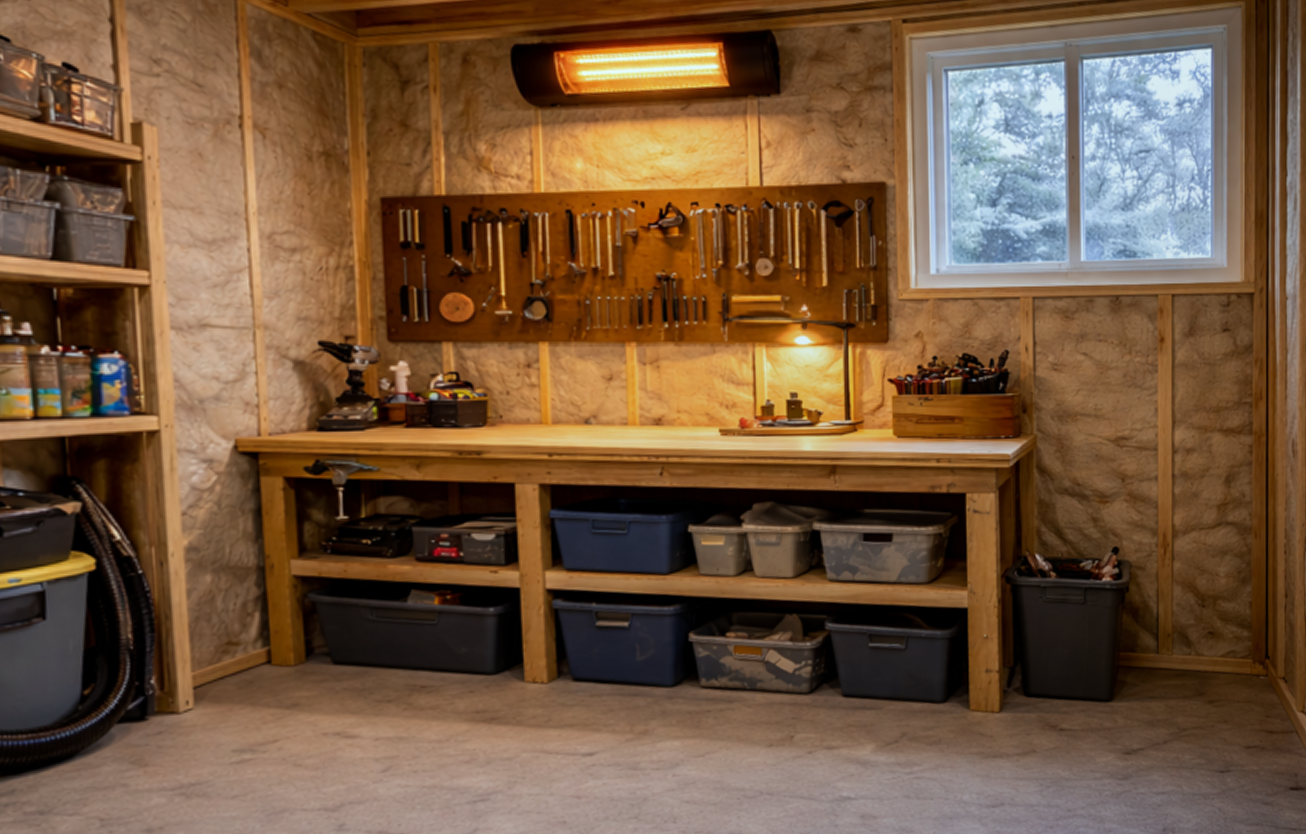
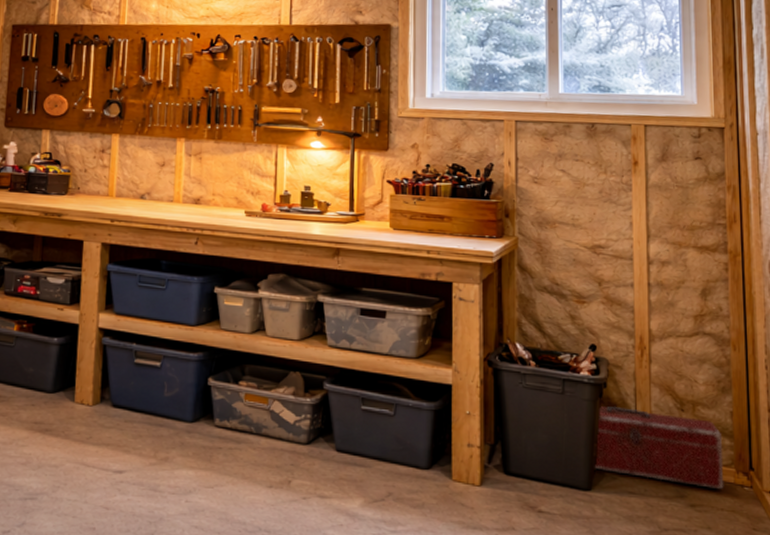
toolbox: none [1116,610,1241,682] -> present [594,406,724,489]

